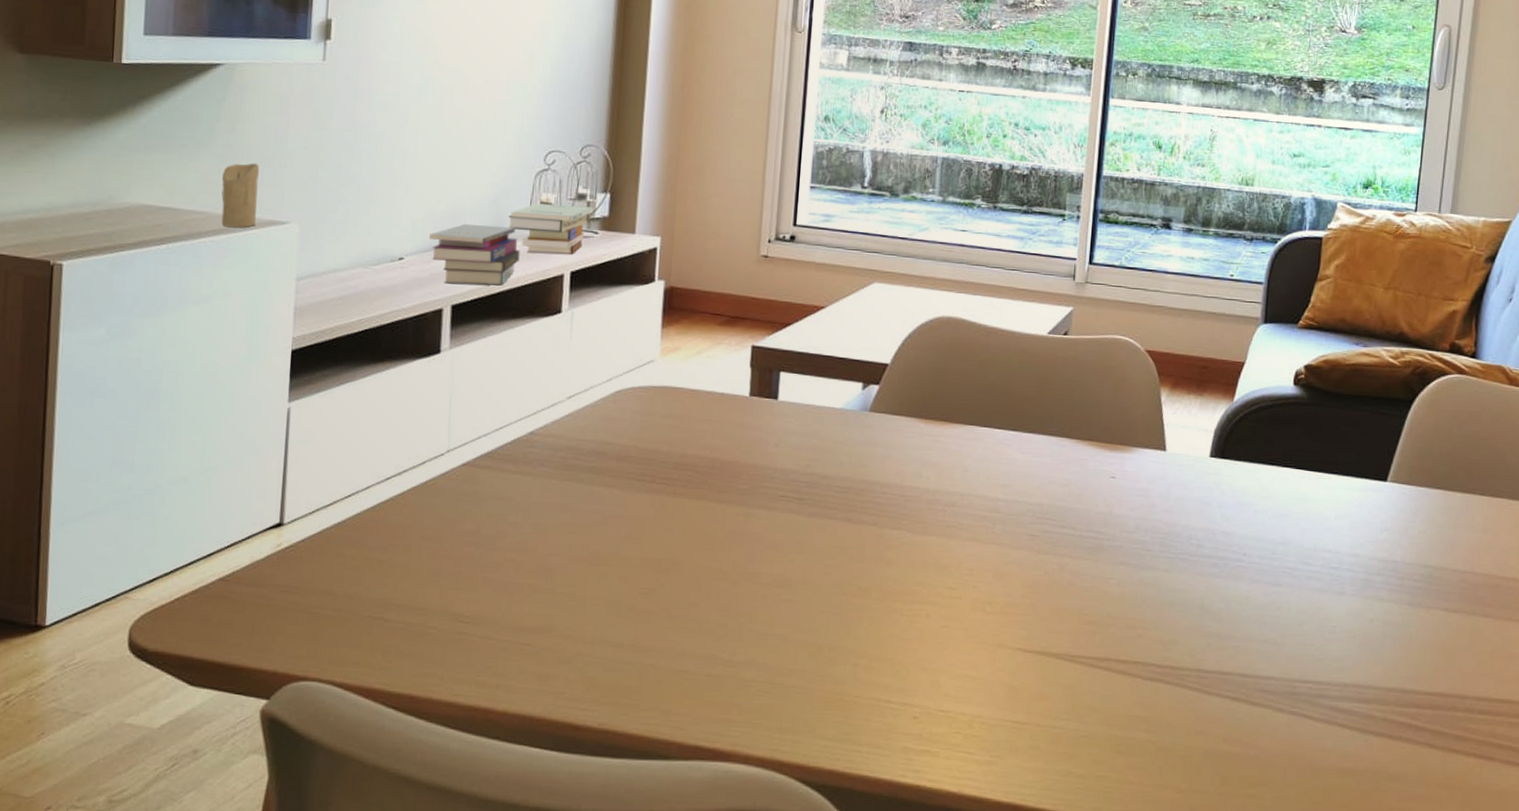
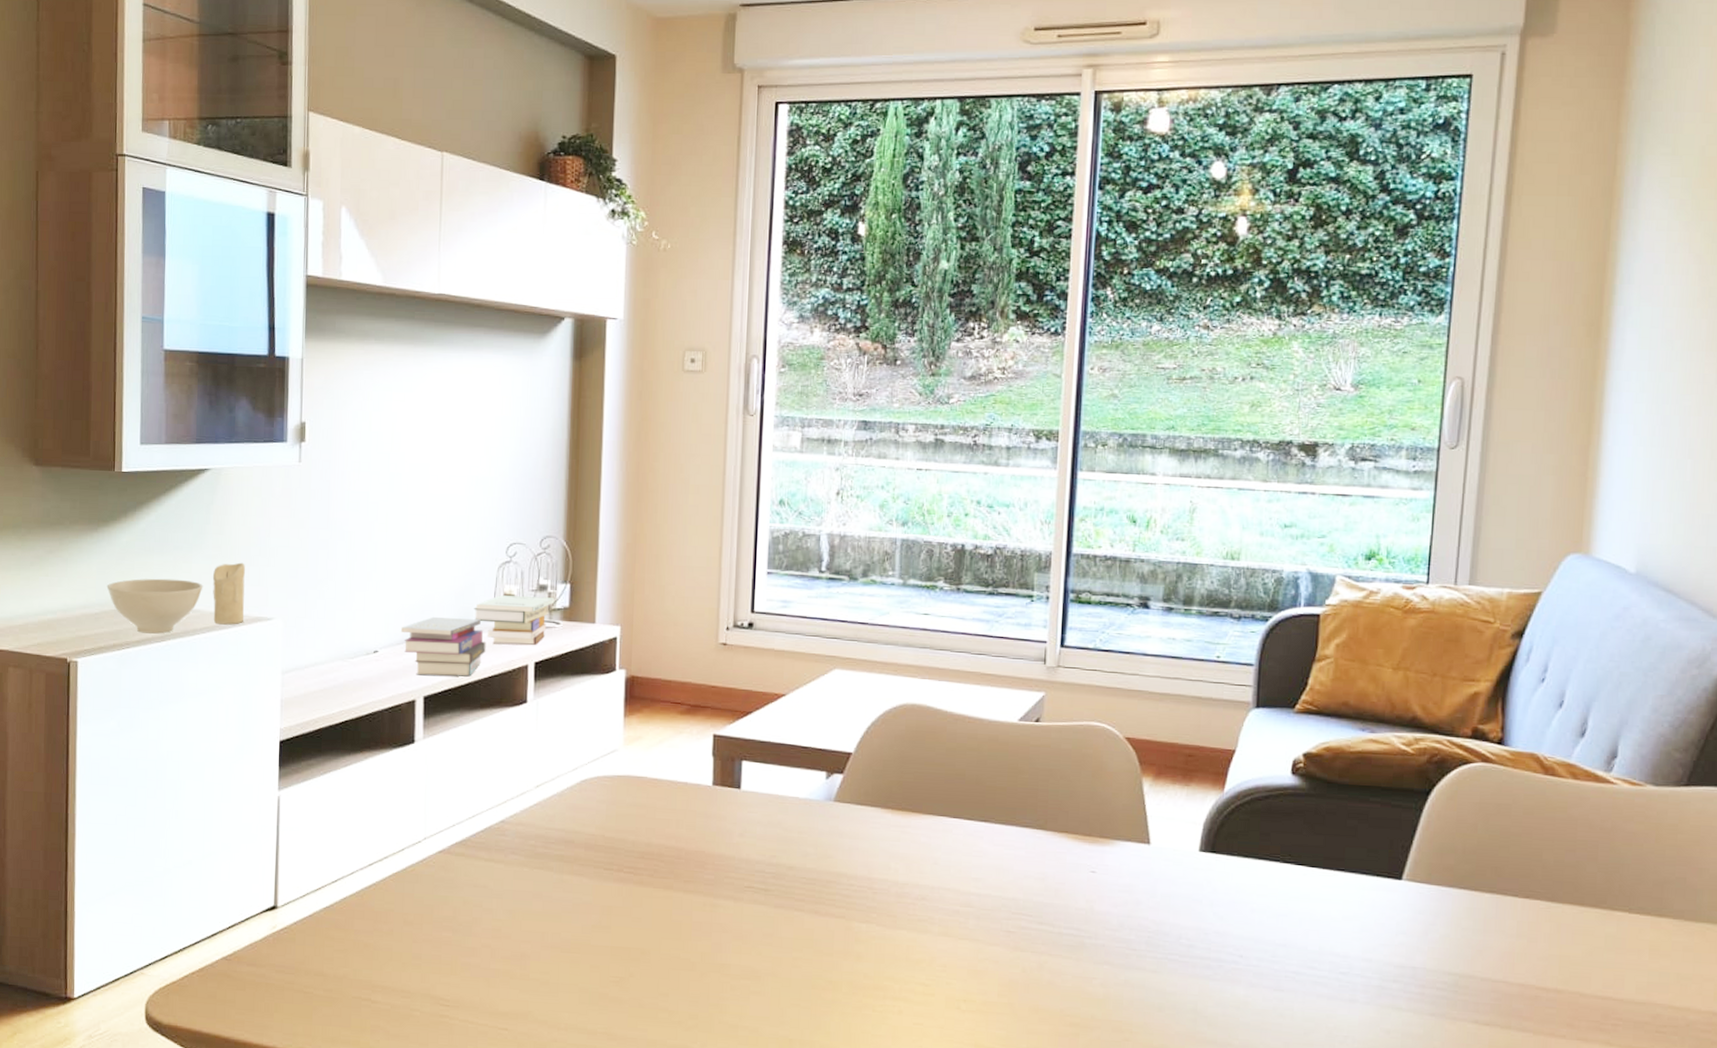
bowl: none [99,177,211,236] -> present [106,578,203,634]

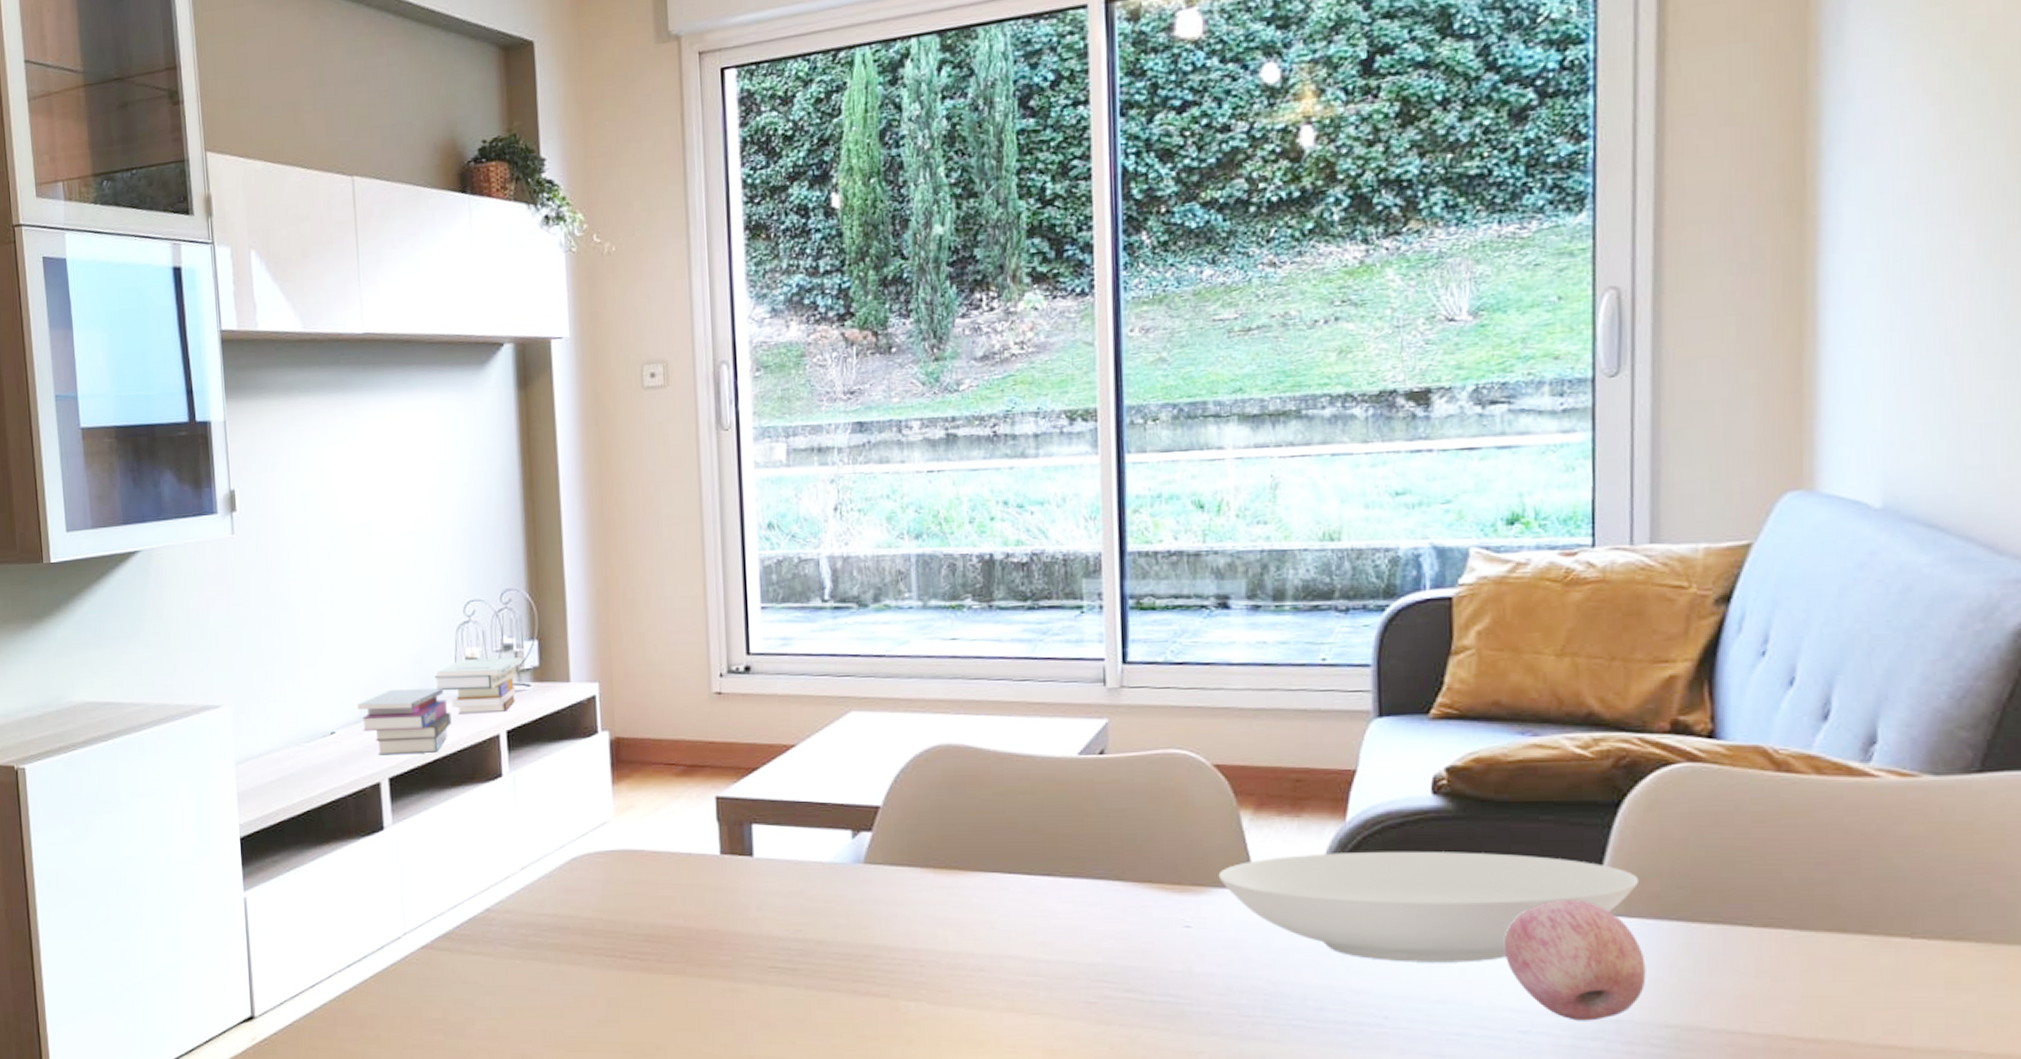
bowl: present [106,578,203,634] -> none [46,672,145,733]
candle: present [212,562,245,625] -> none [153,648,190,717]
bowl: none [1121,817,1439,914] -> present [1218,851,1640,963]
fruit: none [1334,867,1438,967] -> present [1503,899,1646,1021]

